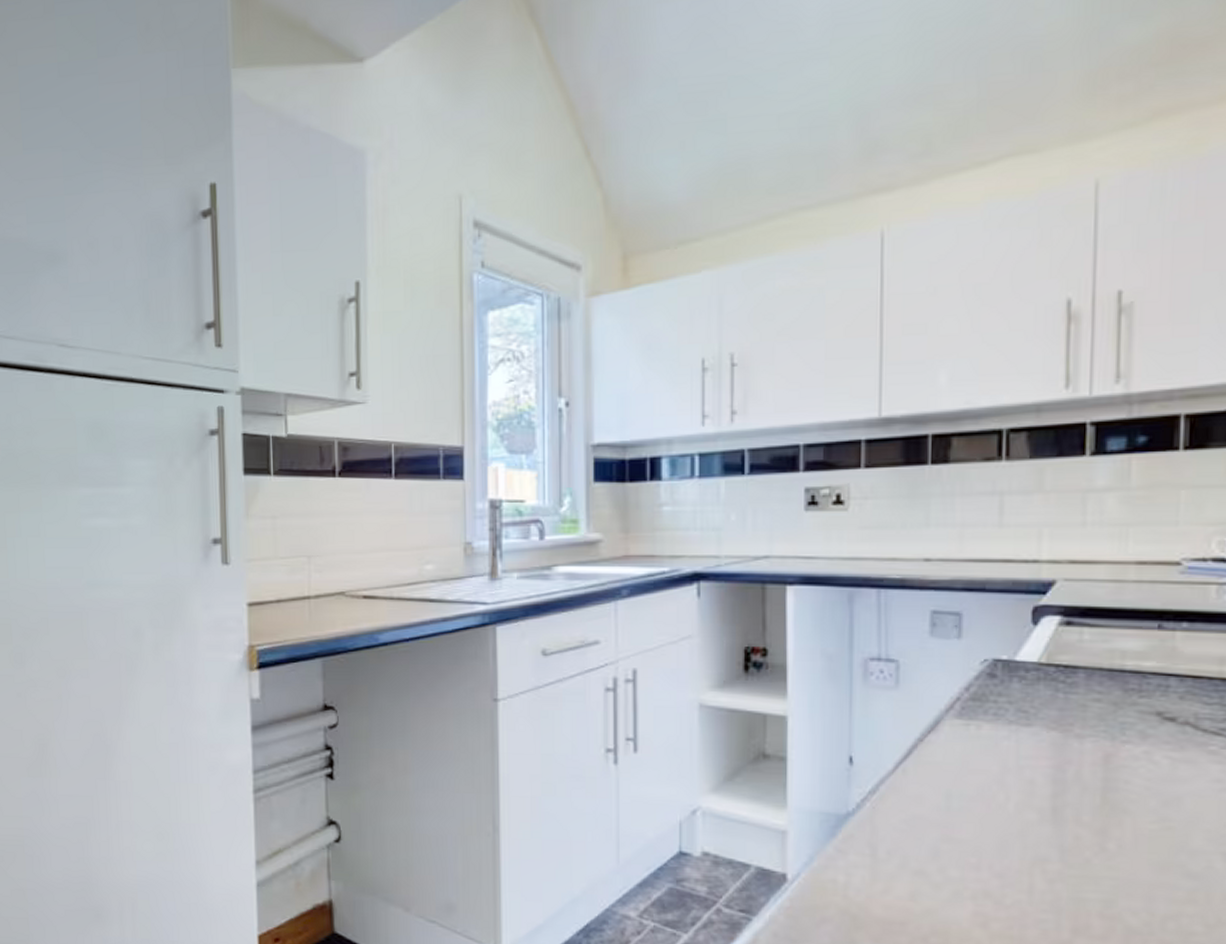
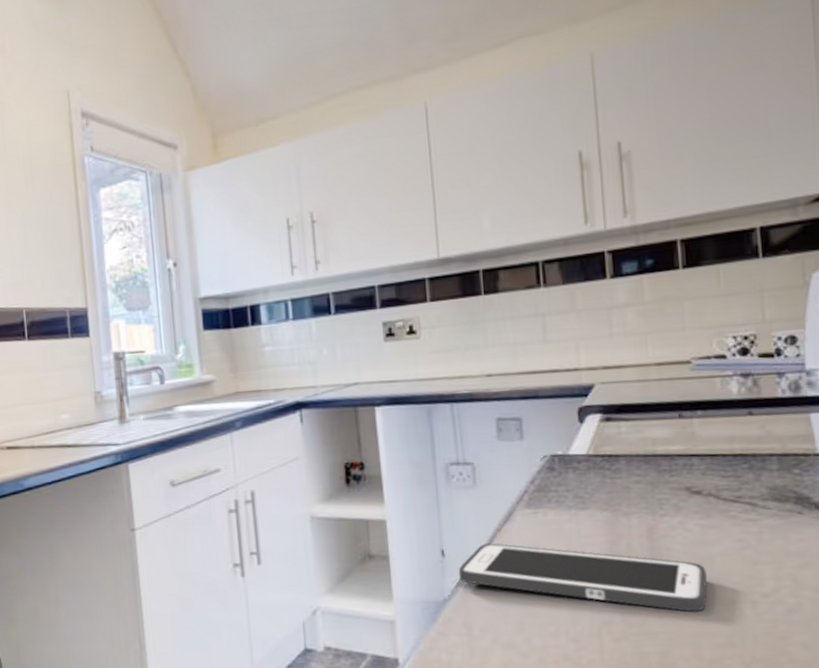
cell phone: none [867,754,1171,859] -> present [458,543,707,612]

